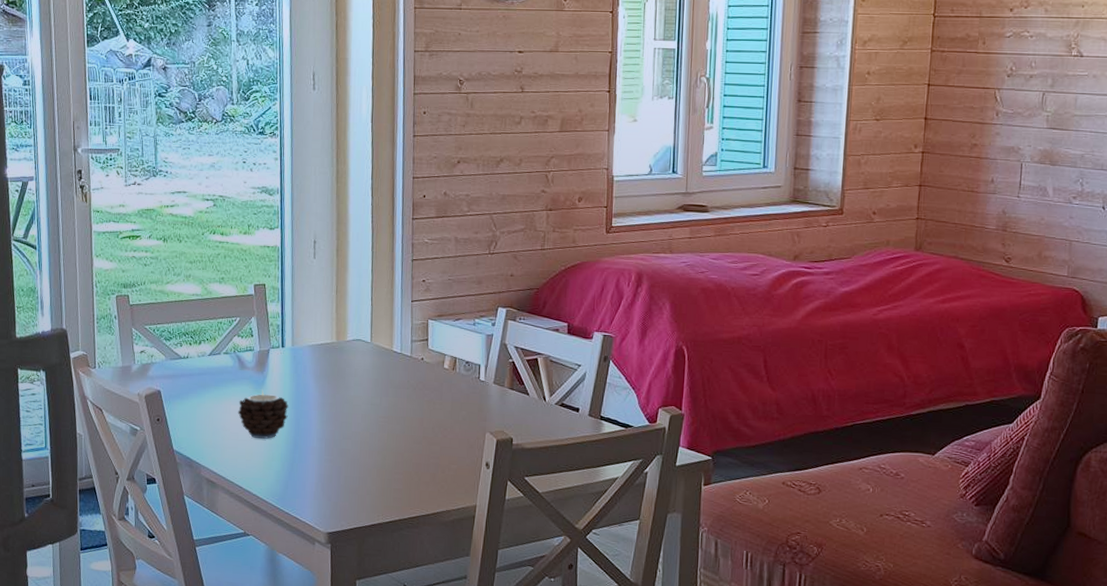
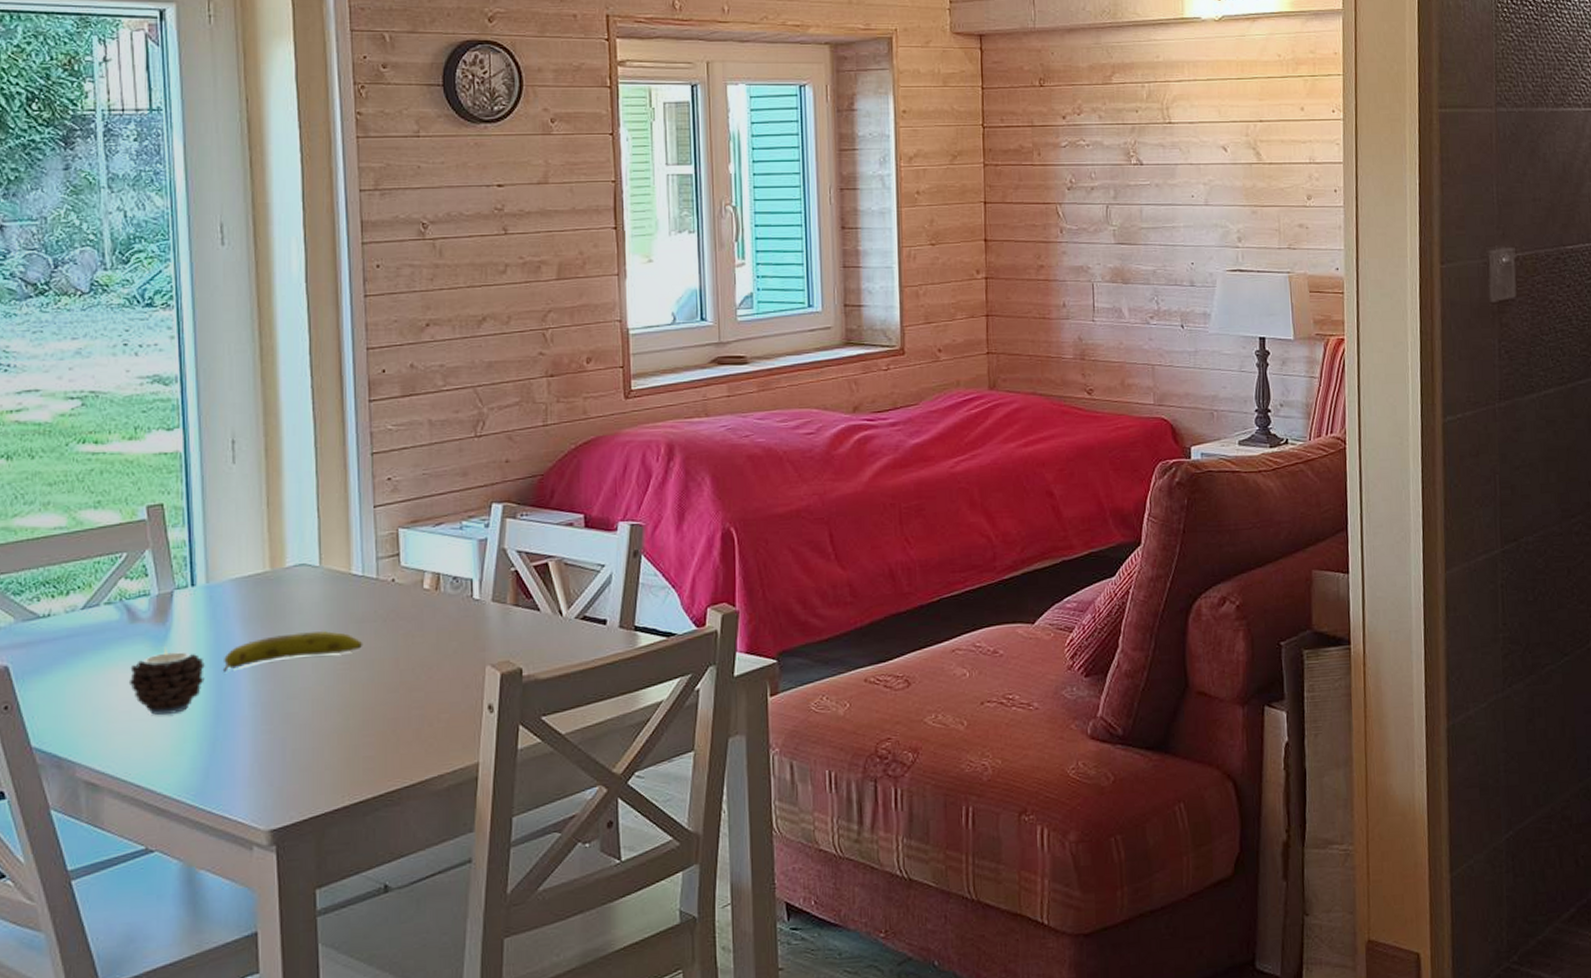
fruit: none [300,390,399,413] -> present [222,630,363,672]

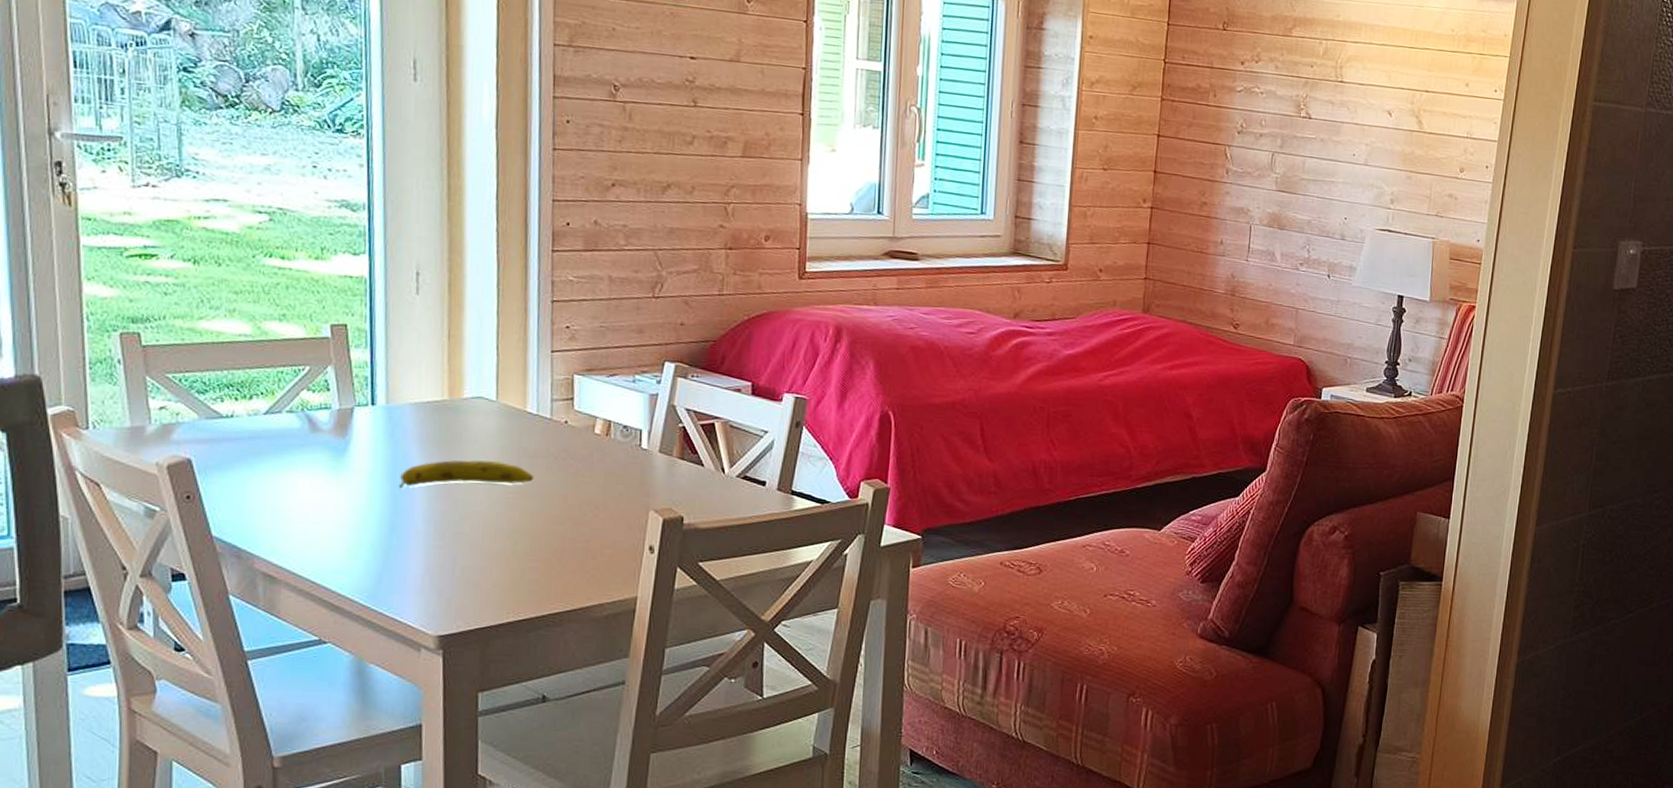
candle: present [128,647,205,715] -> none [307,458,382,521]

